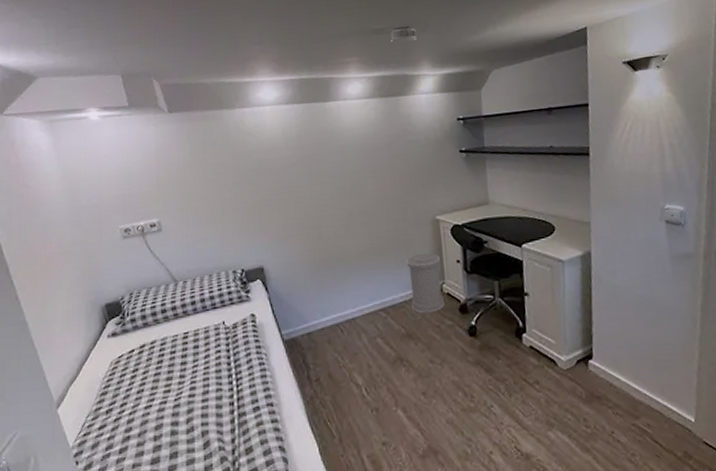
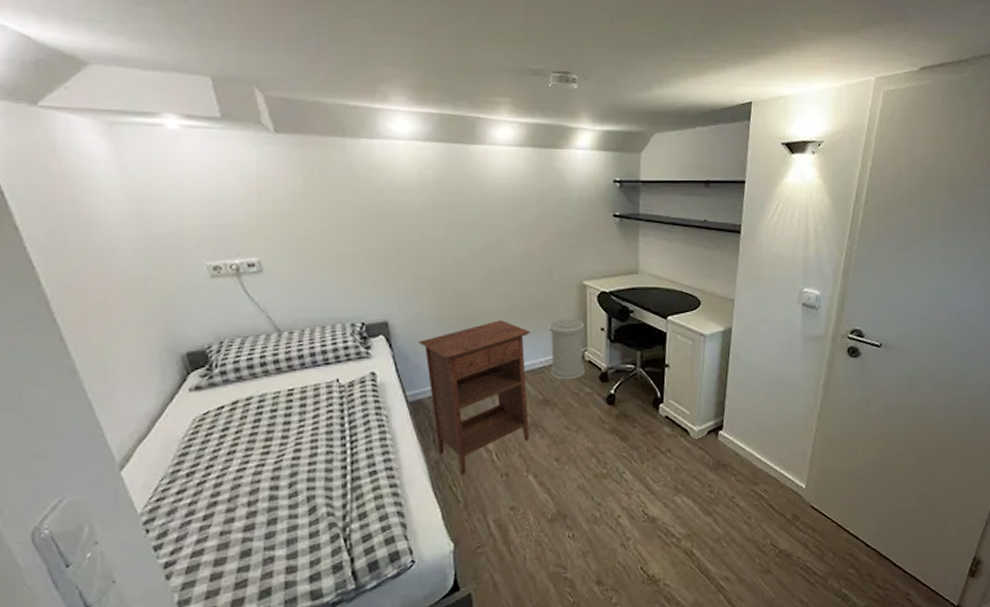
nightstand: none [290,259,396,410] -> present [418,320,531,475]

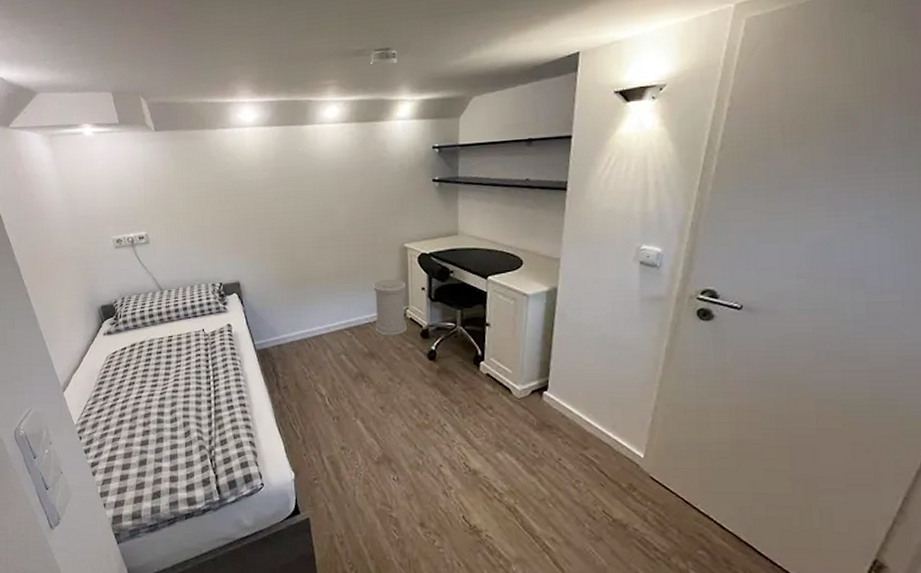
nightstand: present [418,320,531,475] -> none [263,280,358,415]

